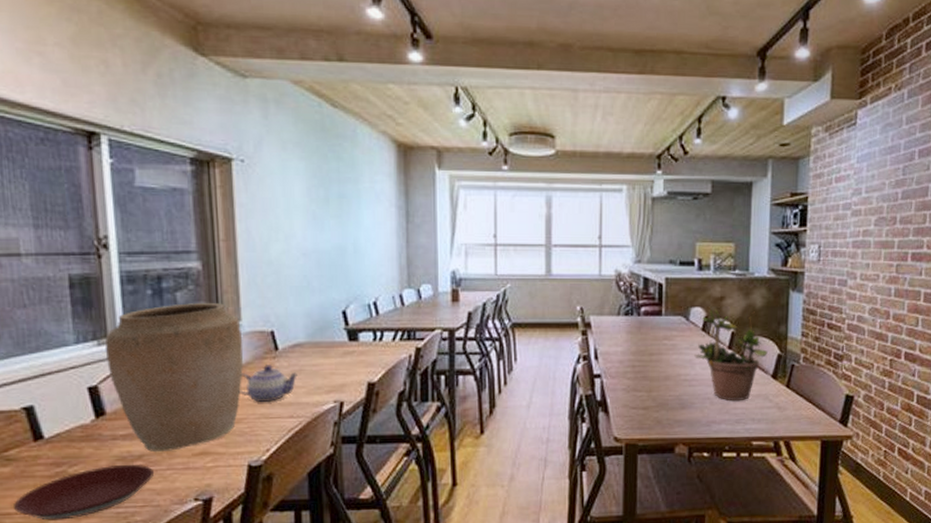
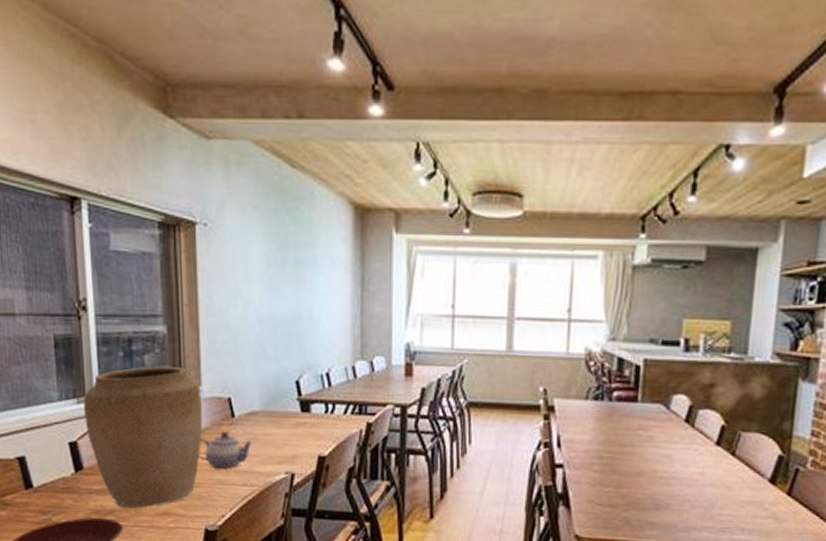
potted plant: present [694,309,768,402] -> none [674,398,766,507]

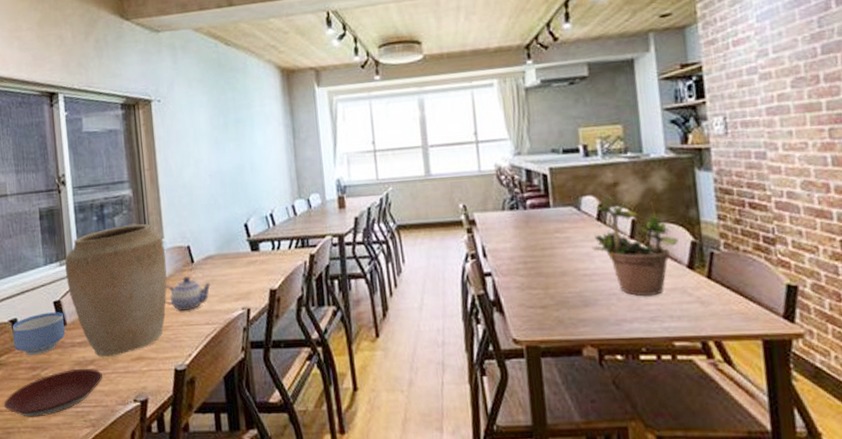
bowl: none [20,453,82,499] -> present [13,312,66,356]
potted plant: none [674,398,766,507] -> present [592,196,679,297]

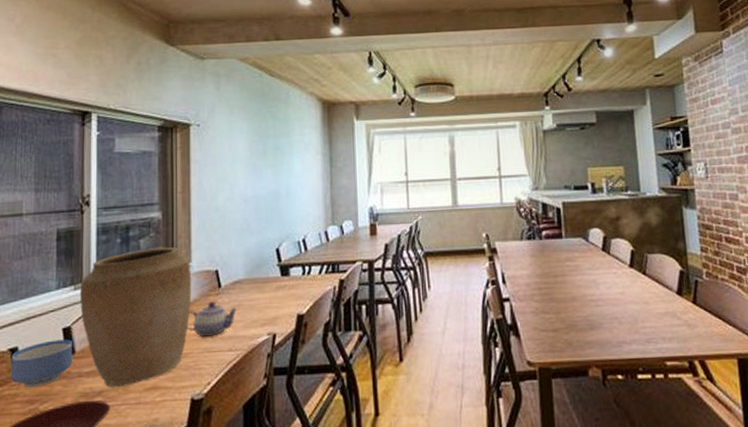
potted plant: present [592,196,679,297] -> none [597,229,670,321]

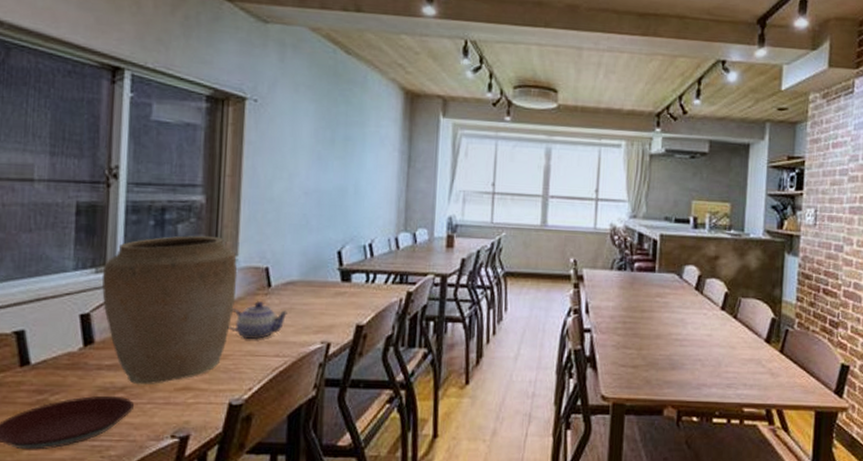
bowl: present [10,339,73,388] -> none [15,326,92,377]

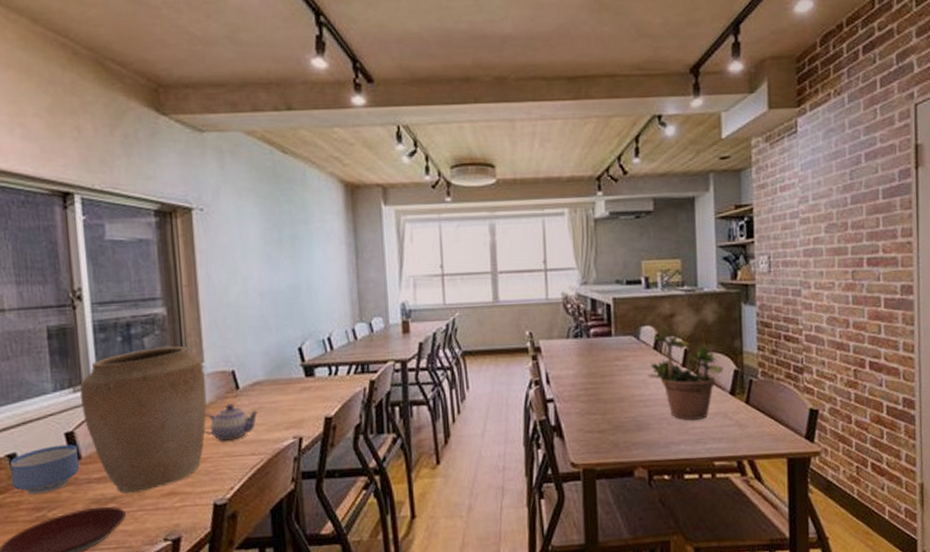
bowl: none [15,326,92,377] -> present [10,444,80,495]
potted plant: none [686,268,762,365] -> present [648,327,724,421]

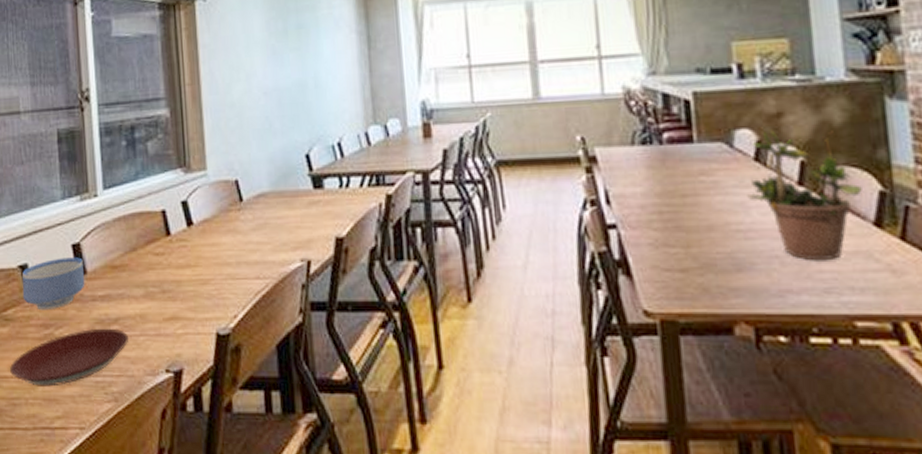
vase: present [79,346,207,494] -> none [86,151,210,315]
teapot: present [204,404,259,441] -> none [207,218,264,262]

